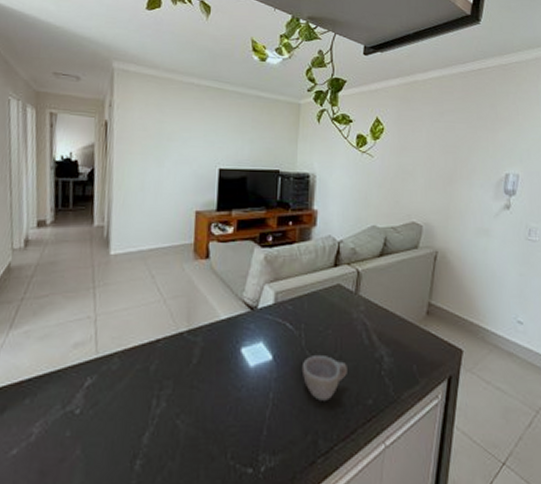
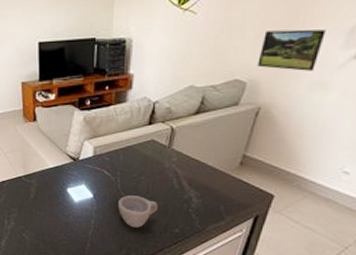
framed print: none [429,179,479,218] -> present [257,29,326,71]

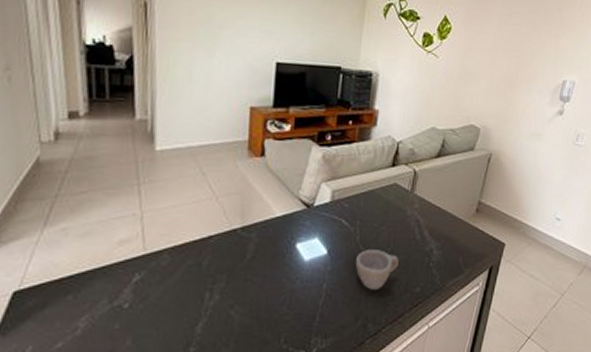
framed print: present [257,29,326,71] -> none [488,82,537,123]

